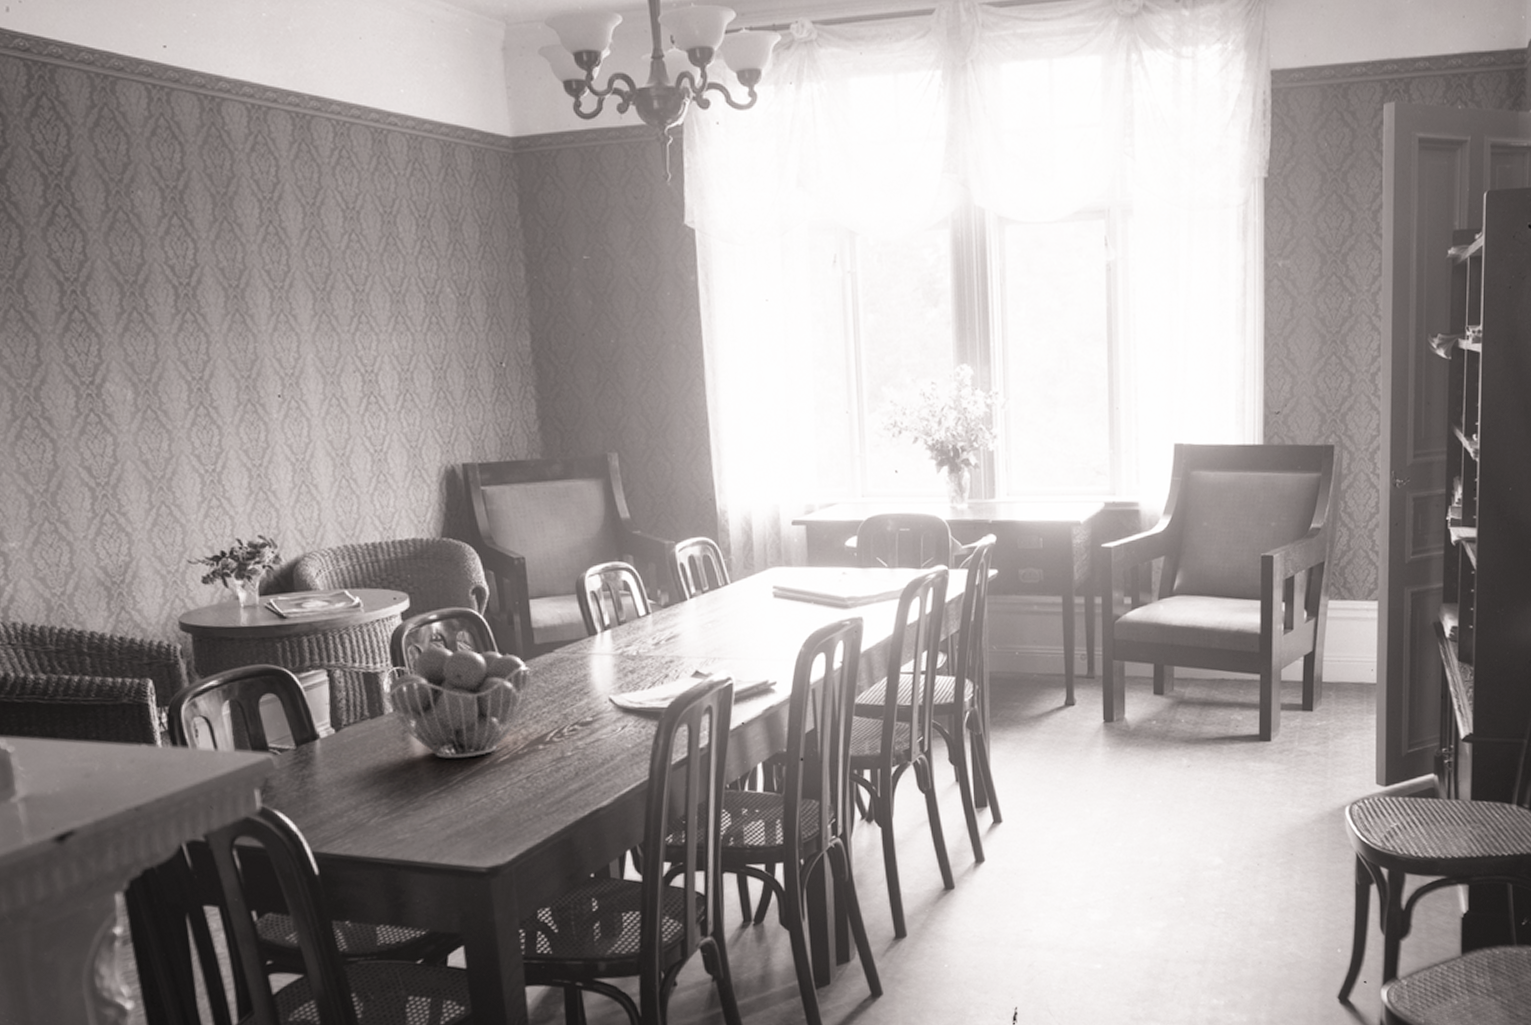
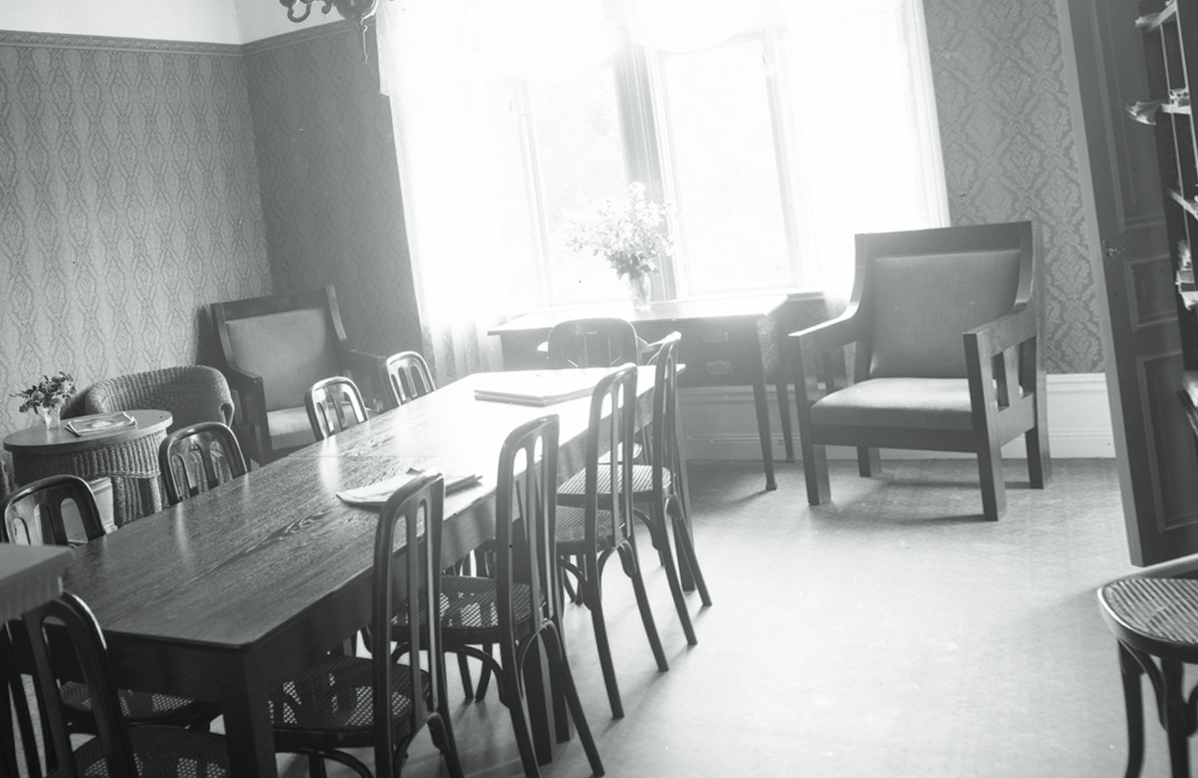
fruit basket: present [382,646,533,759] -> none [153,454,272,550]

